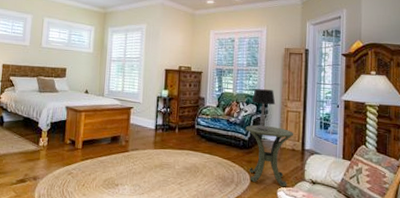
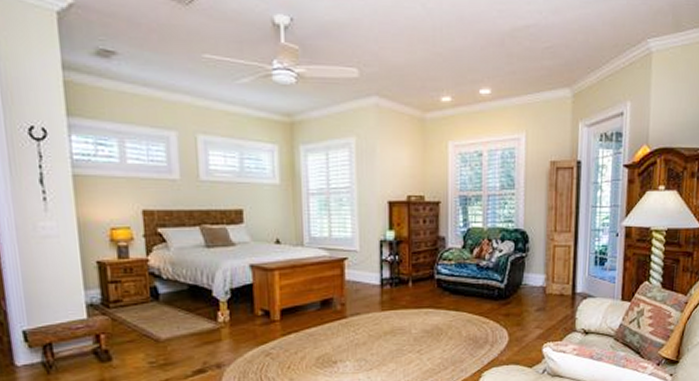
side table: present [245,125,294,187] -> none [501,268,563,342]
table lamp: present [251,89,276,131] -> none [507,220,539,274]

